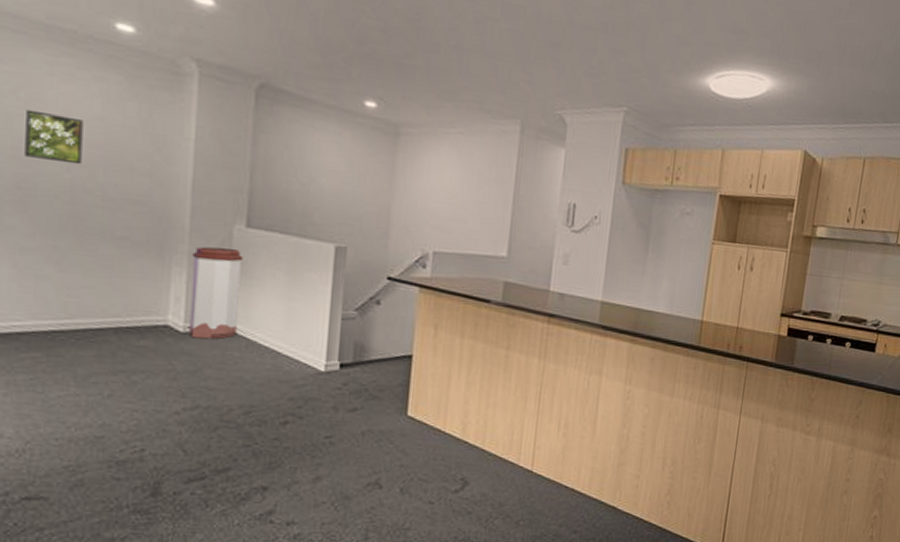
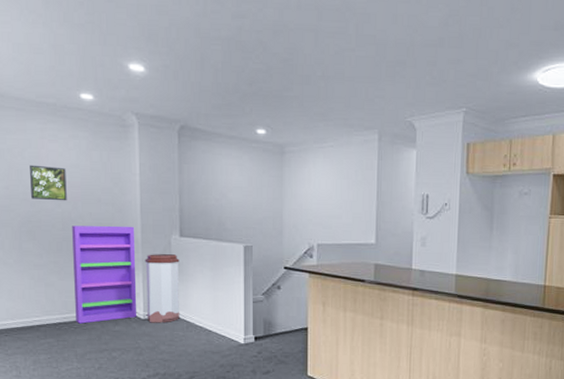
shelving unit: none [79,199,182,334] -> present [72,225,137,324]

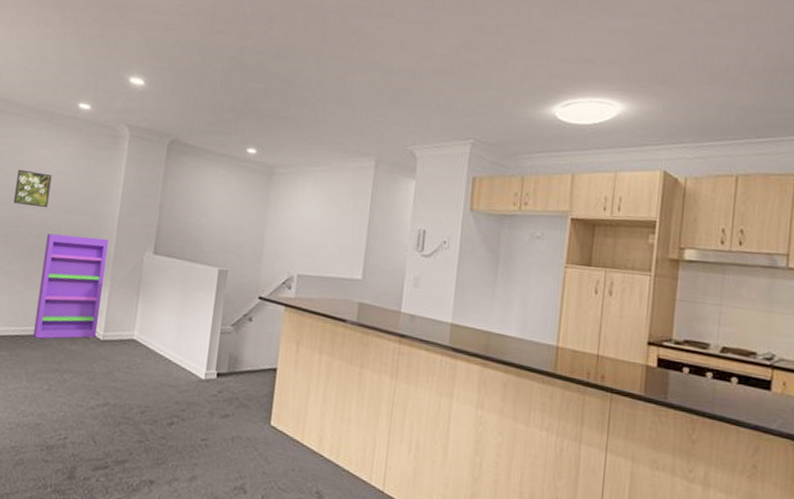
trash can: present [145,254,180,323] -> none [106,270,149,347]

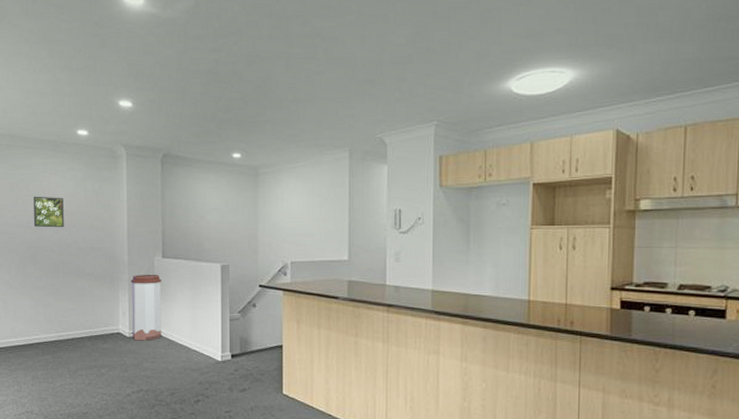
shelving unit: present [33,233,109,339] -> none [68,249,124,342]
trash can: none [106,270,149,347] -> present [131,275,162,341]

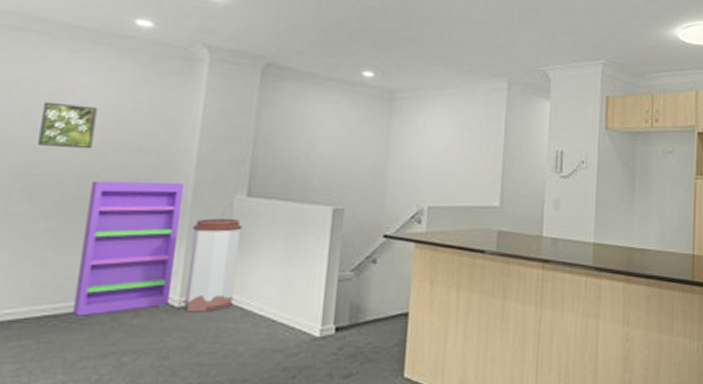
shelving unit: none [68,249,124,342] -> present [73,181,185,316]

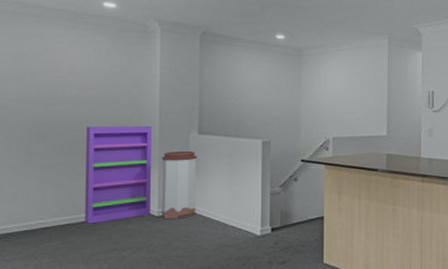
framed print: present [38,101,98,149] -> none [45,68,84,103]

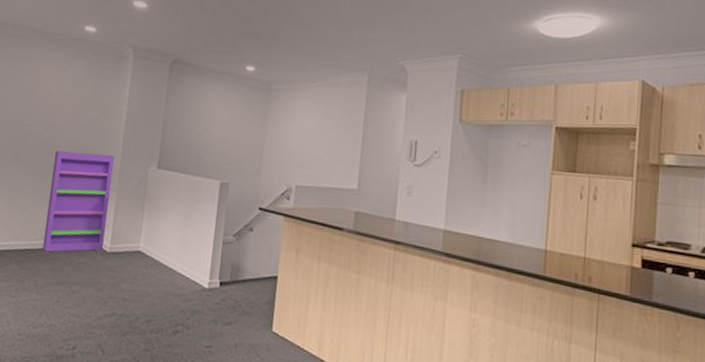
trash can: present [161,151,197,220] -> none [113,184,154,259]

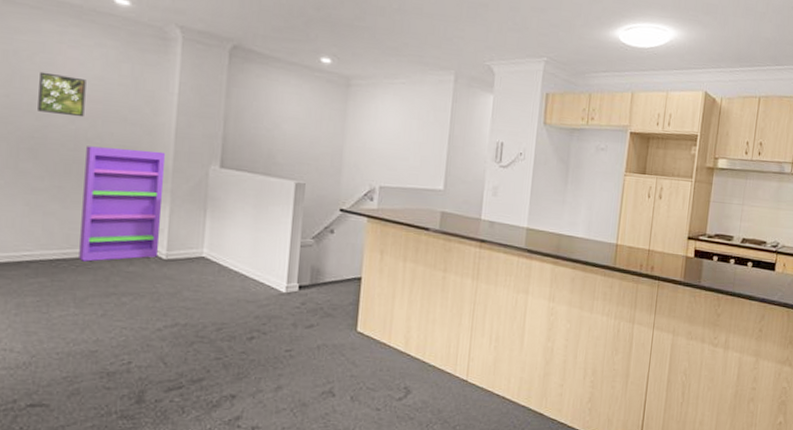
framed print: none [23,90,60,127] -> present [38,71,86,117]

